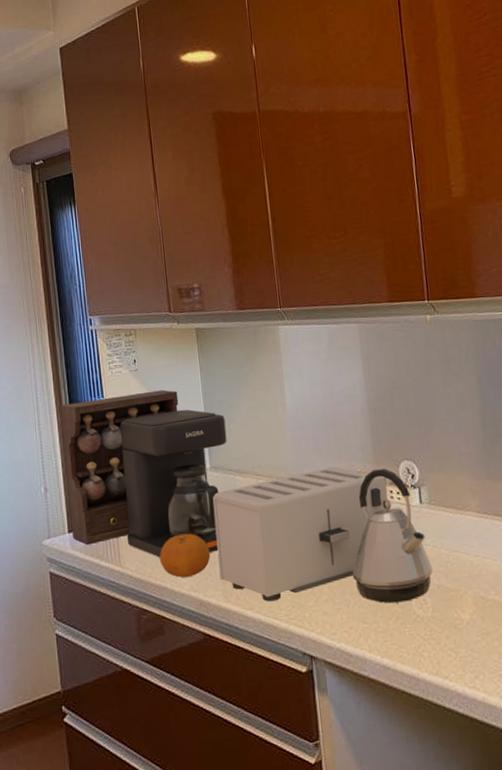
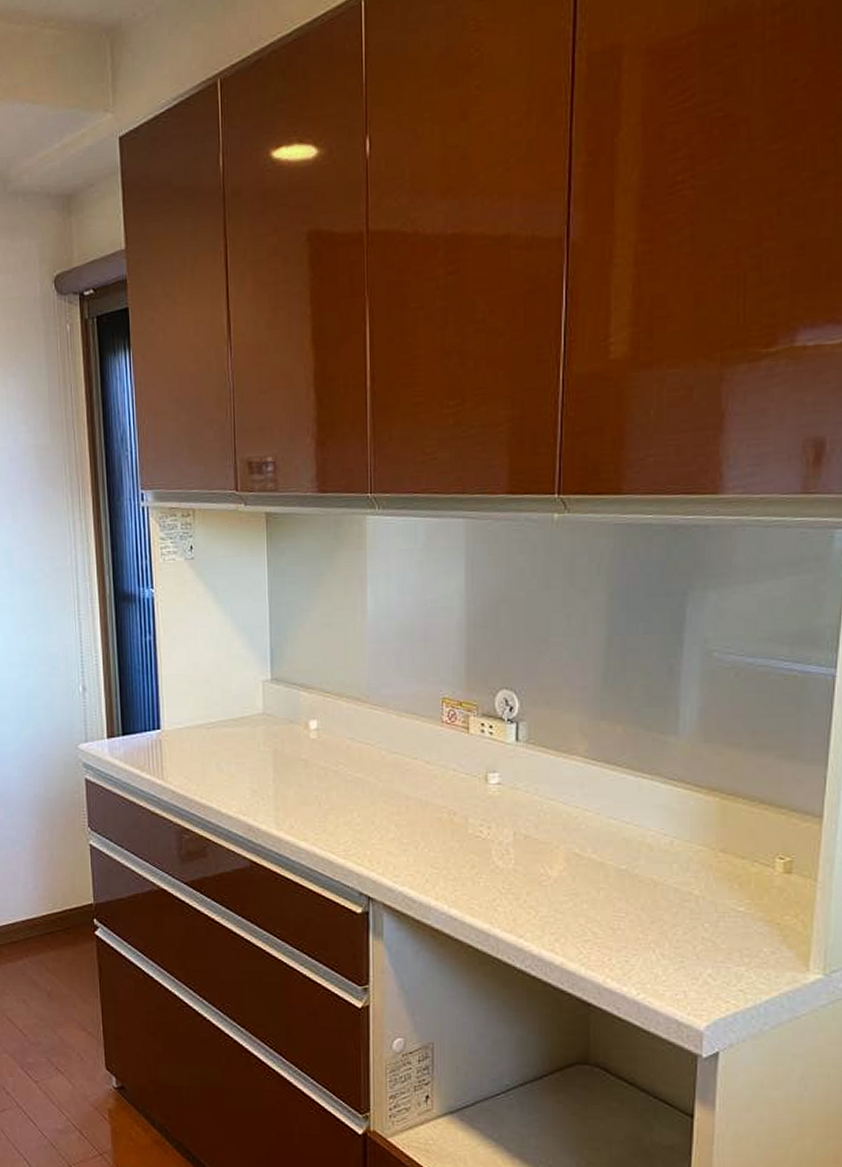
spice rack: present [61,389,179,544] -> none [104,584,240,753]
coffee maker: present [119,409,227,558] -> none [170,609,293,775]
fruit: present [160,533,211,578] -> none [207,751,264,800]
toaster: present [212,467,388,602] -> none [271,690,478,834]
kettle: present [352,468,433,604] -> none [425,697,521,850]

